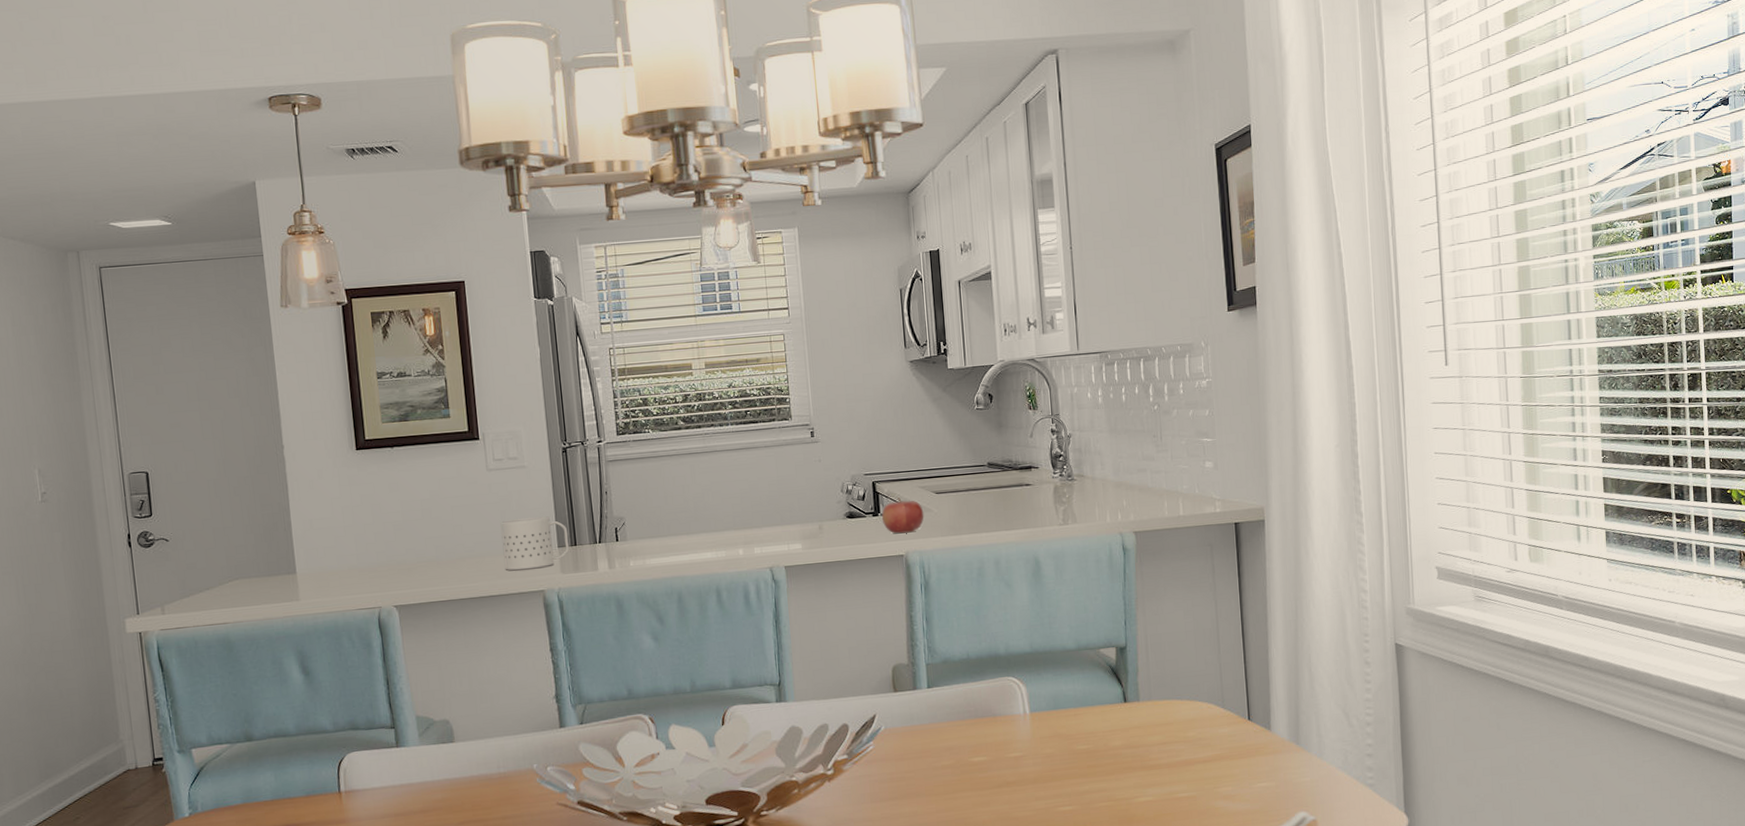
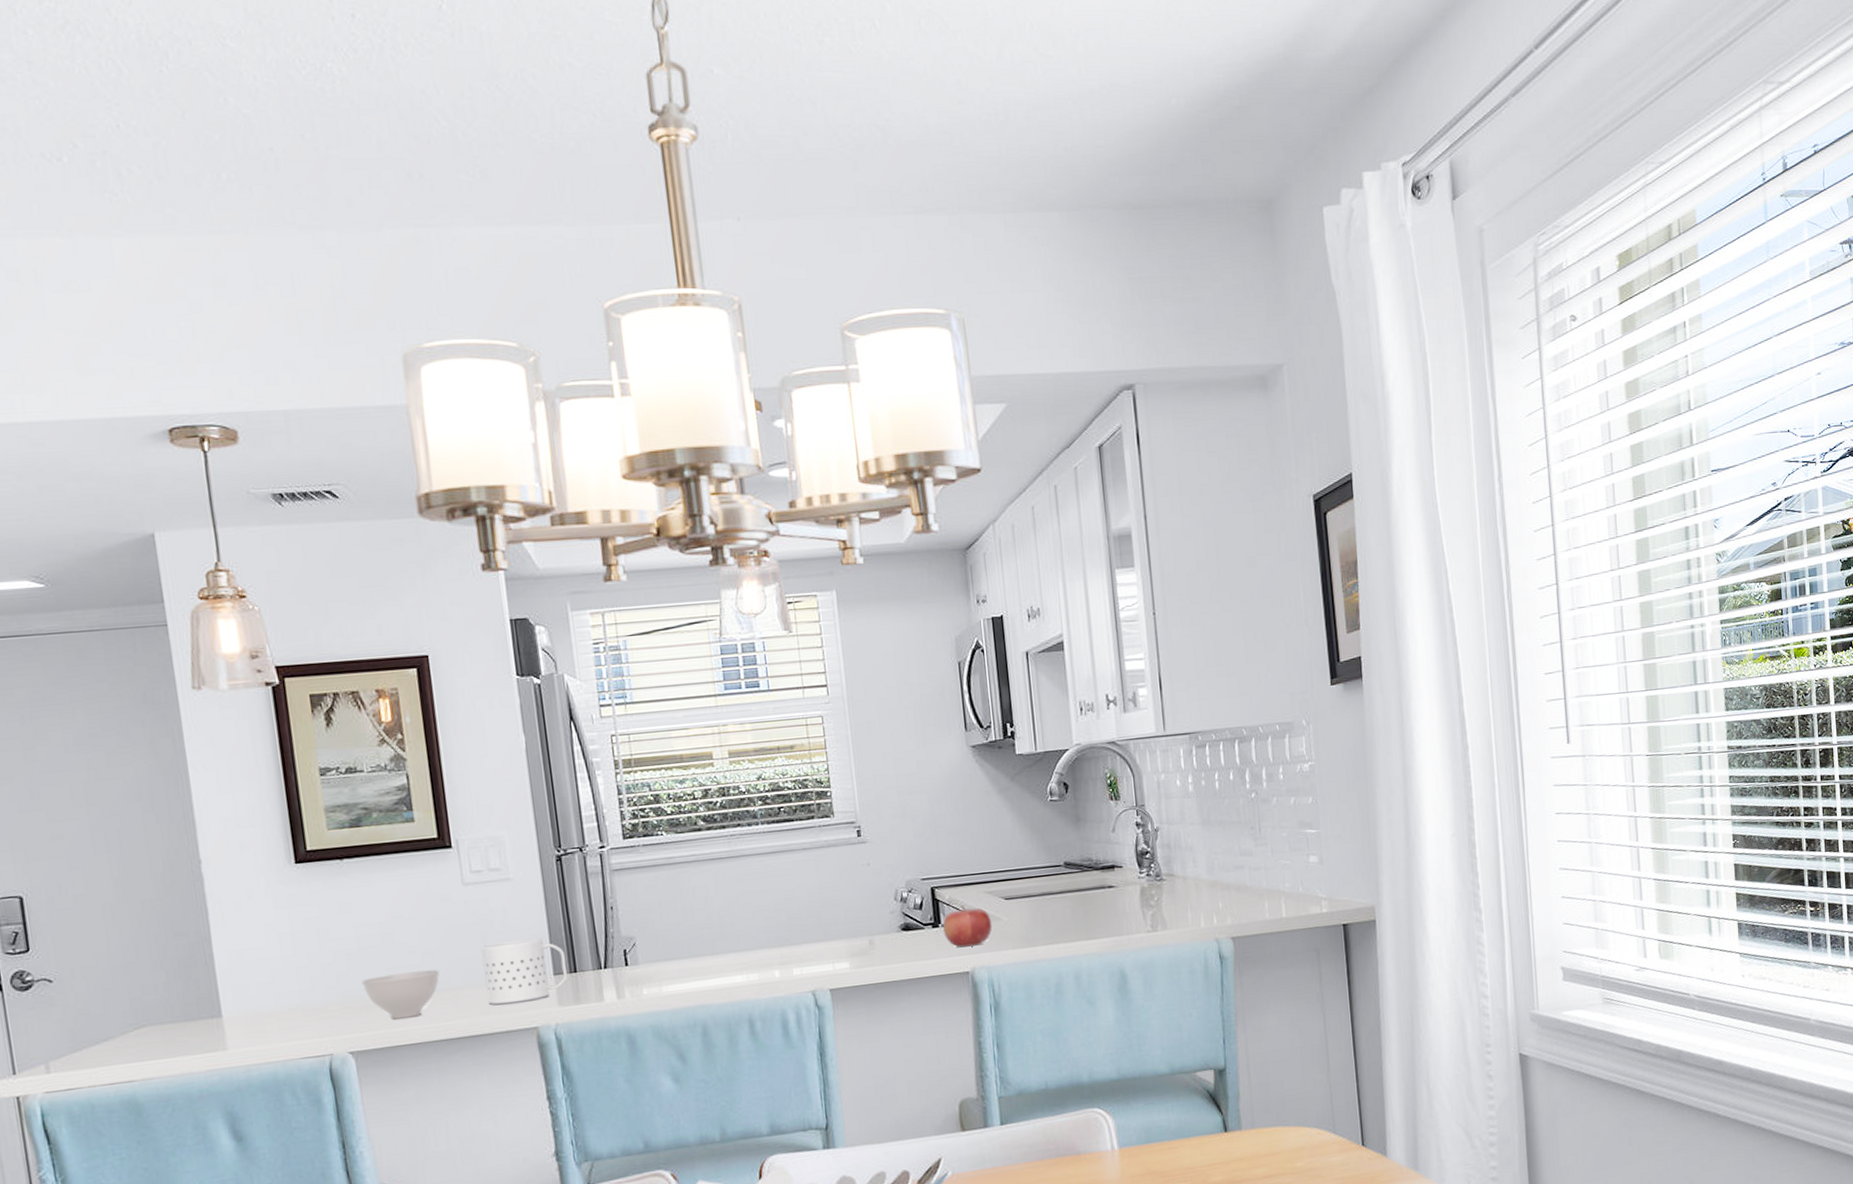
bowl: none [405,540,468,580] -> present [362,969,441,1020]

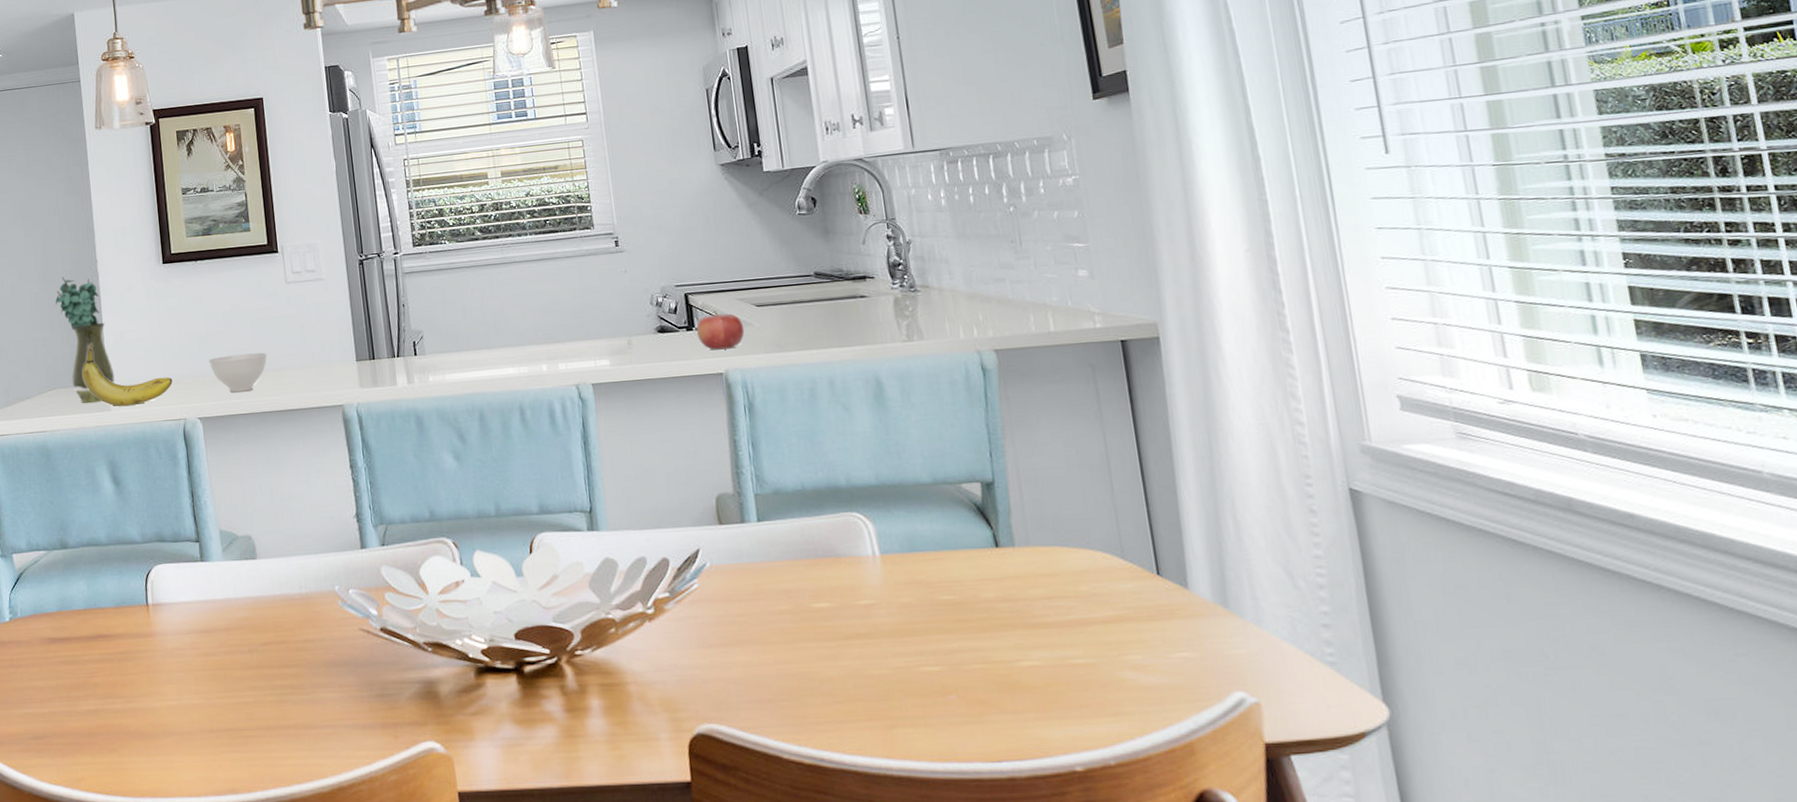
vase: none [141,882,232,1044] -> present [55,276,115,404]
fruit: none [183,965,313,1045] -> present [81,342,173,407]
mug: present [481,938,568,1006] -> none [299,329,368,386]

